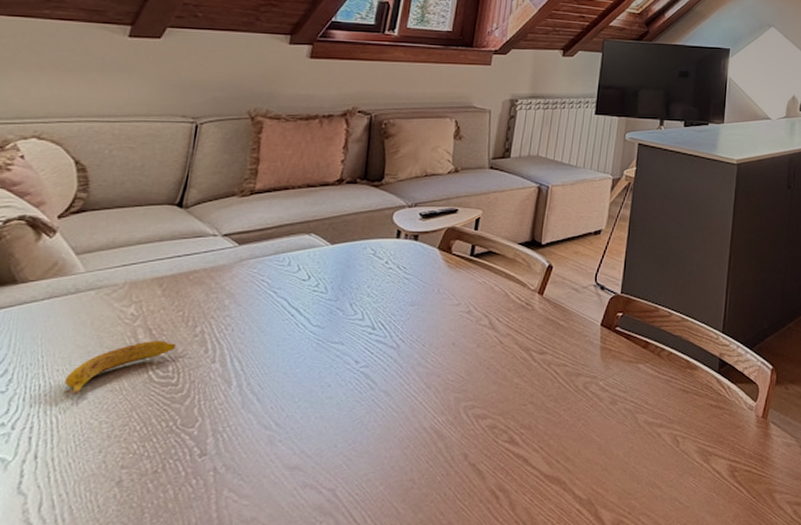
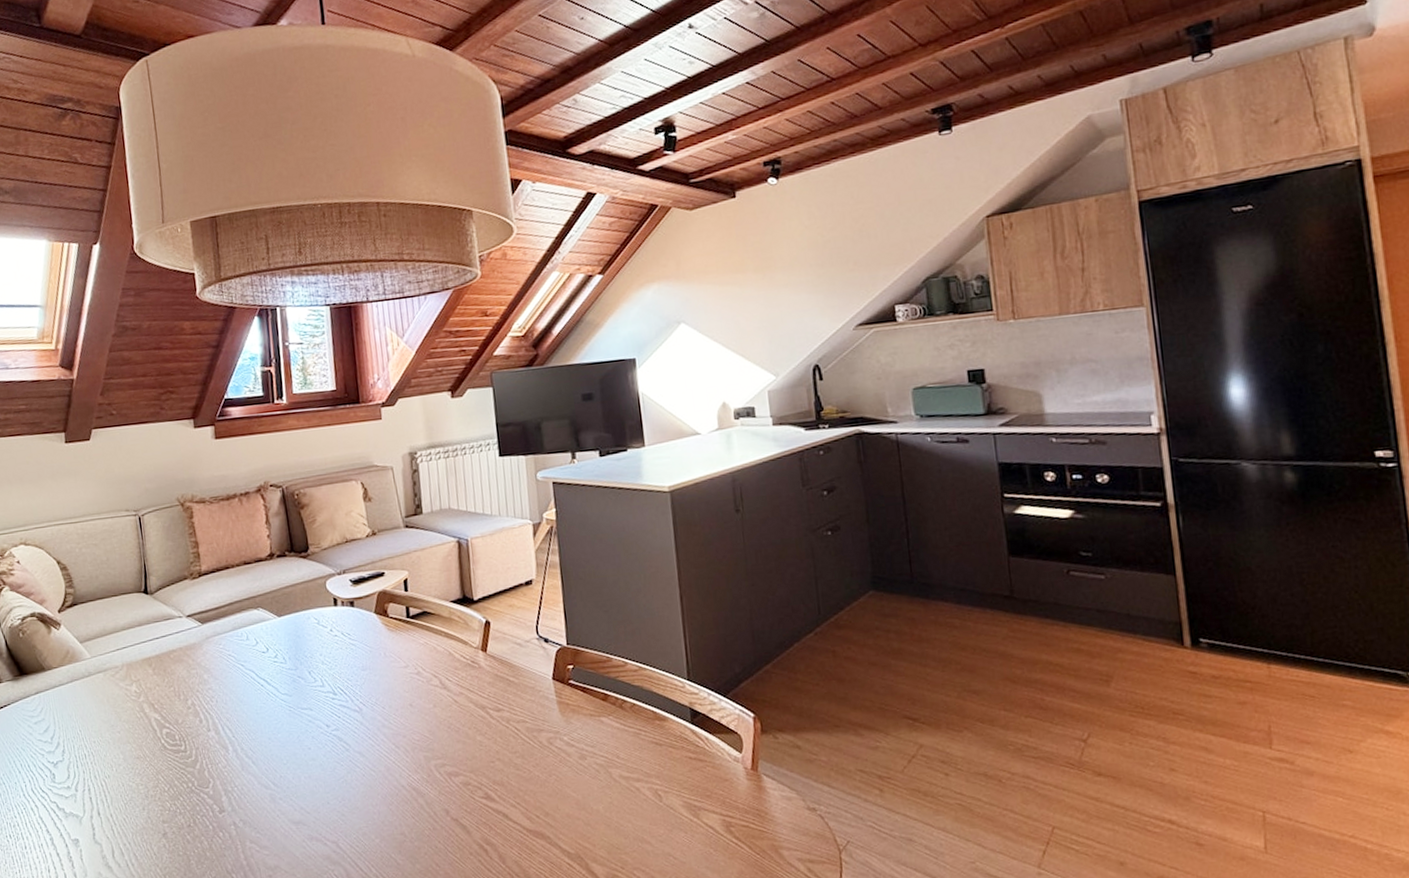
banana: present [63,340,177,396] -> none [102,713,177,763]

